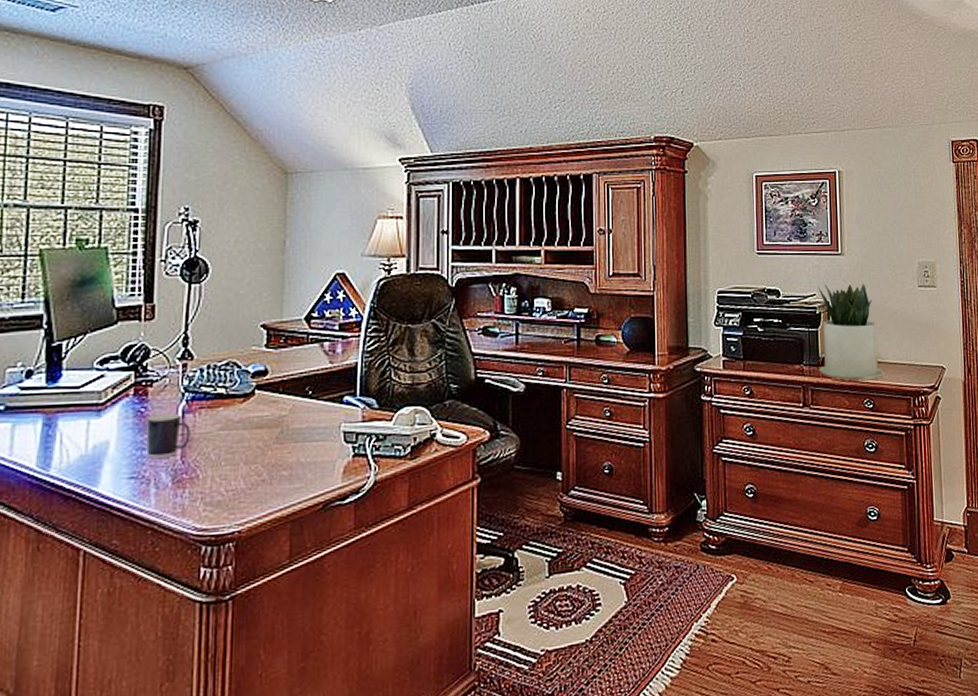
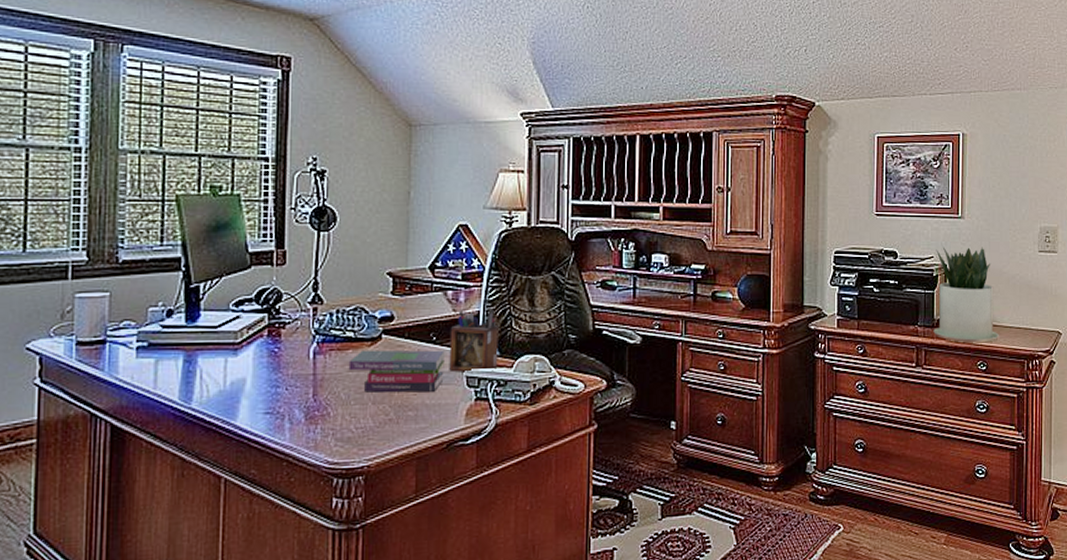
mug: present [145,413,191,459] -> none [279,354,321,397]
books: none [219,404,321,452] -> present [348,349,445,393]
desk organizer: none [326,359,377,429] -> present [449,309,498,374]

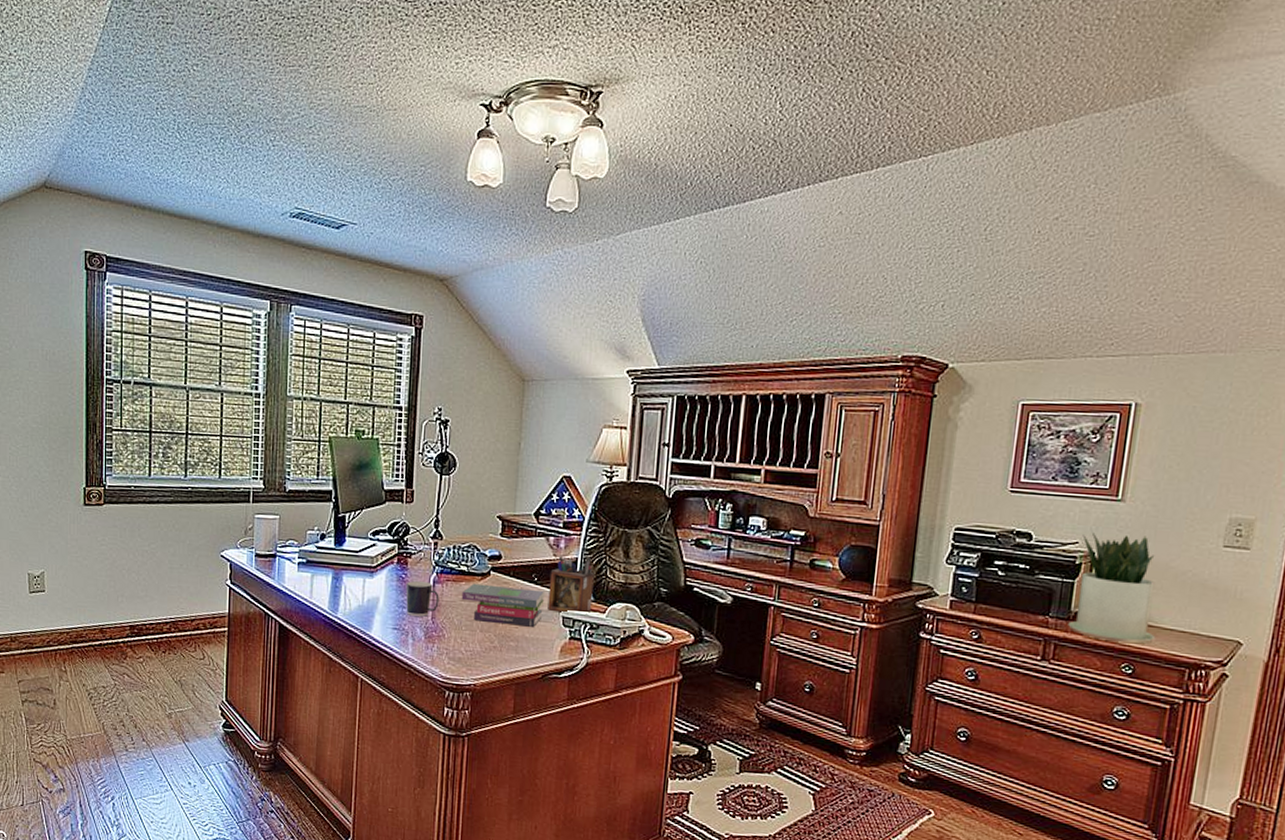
mug: none [279,354,321,397] -> present [405,581,439,617]

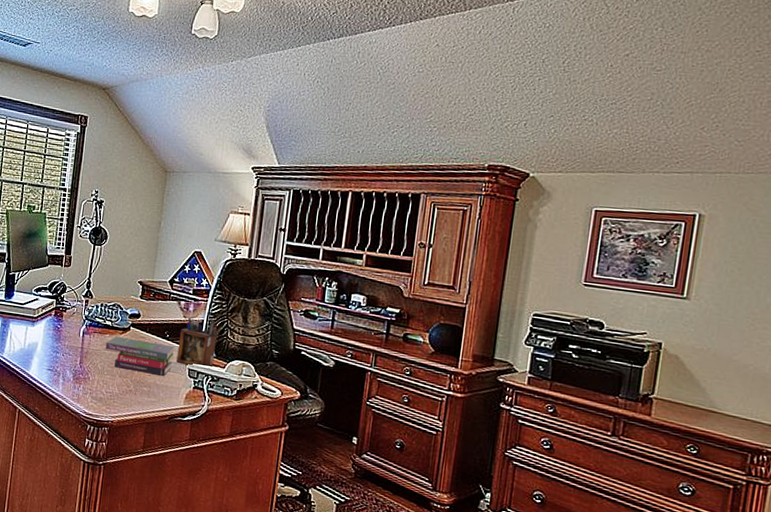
mug: present [405,581,439,617] -> none [59,331,87,362]
planter: present [1068,531,1156,645] -> none [636,323,719,428]

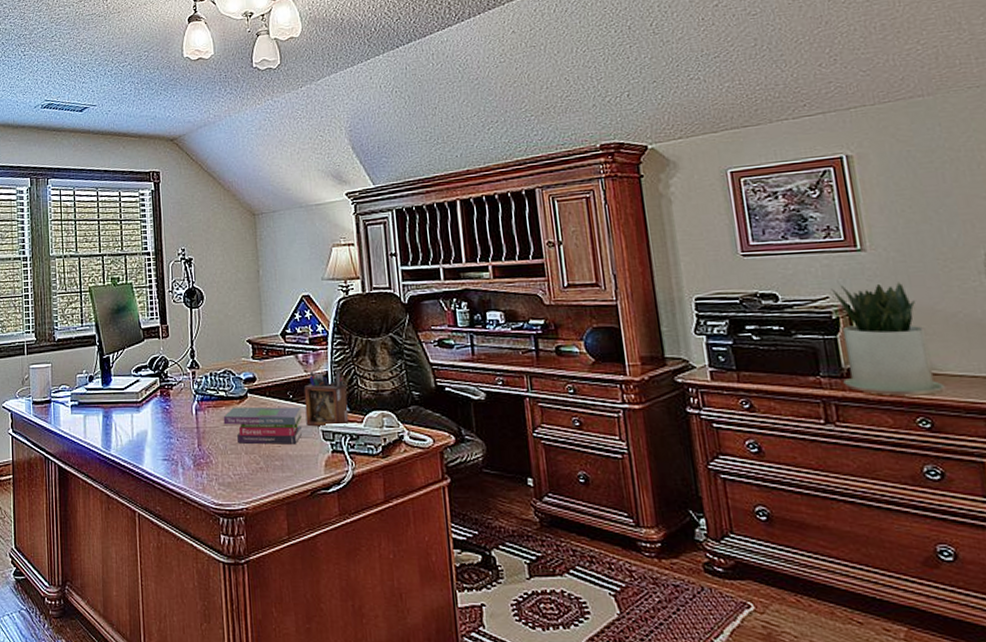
planter: none [636,323,719,428] -> present [831,282,946,396]

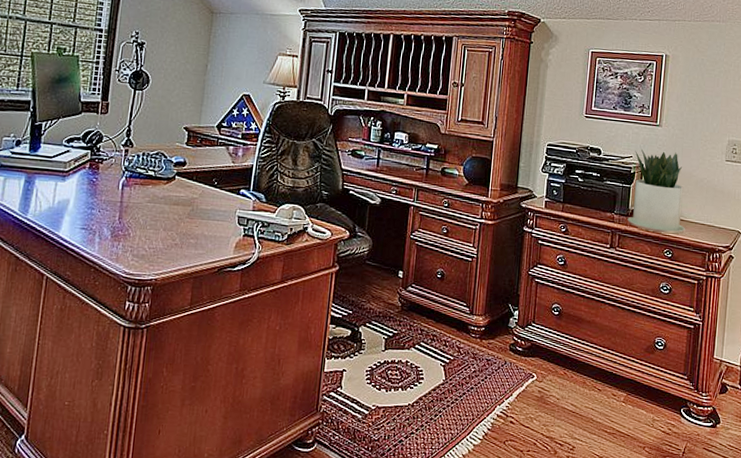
books: present [223,406,302,445] -> none [147,187,223,226]
desk organizer: present [303,369,349,428] -> none [225,162,267,214]

